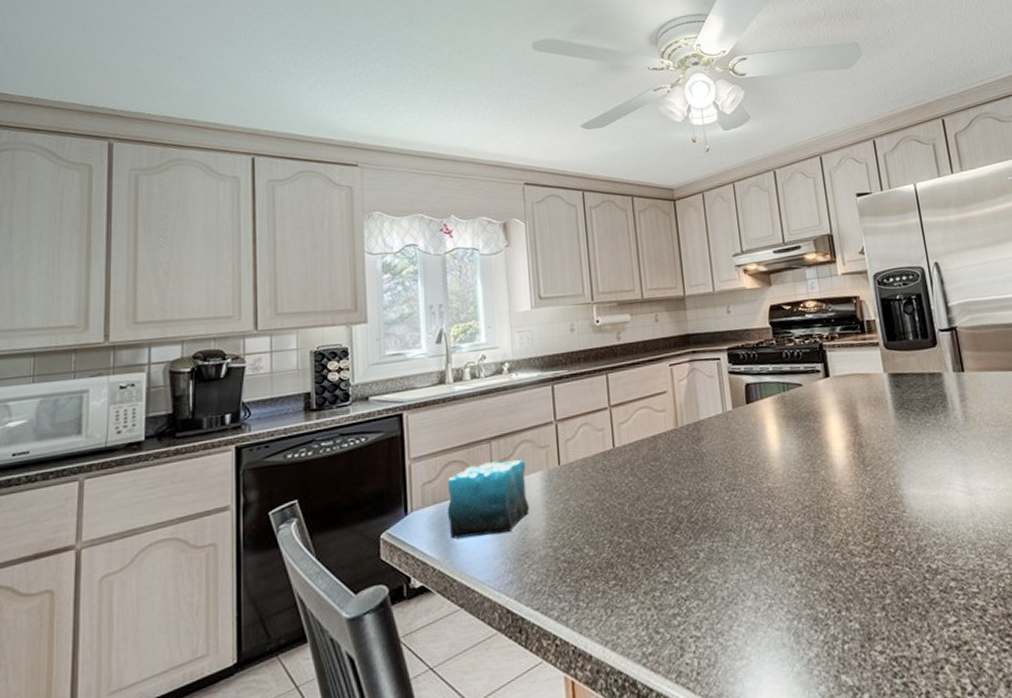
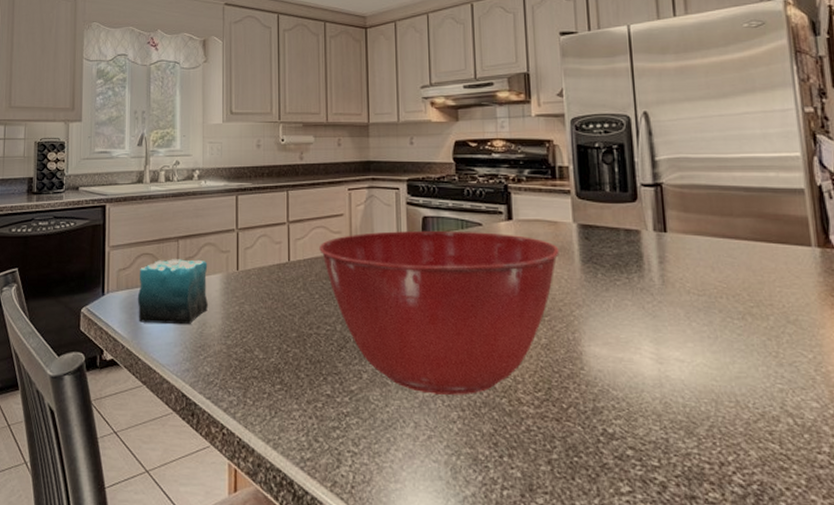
mixing bowl: none [644,391,874,562] -> present [319,230,559,395]

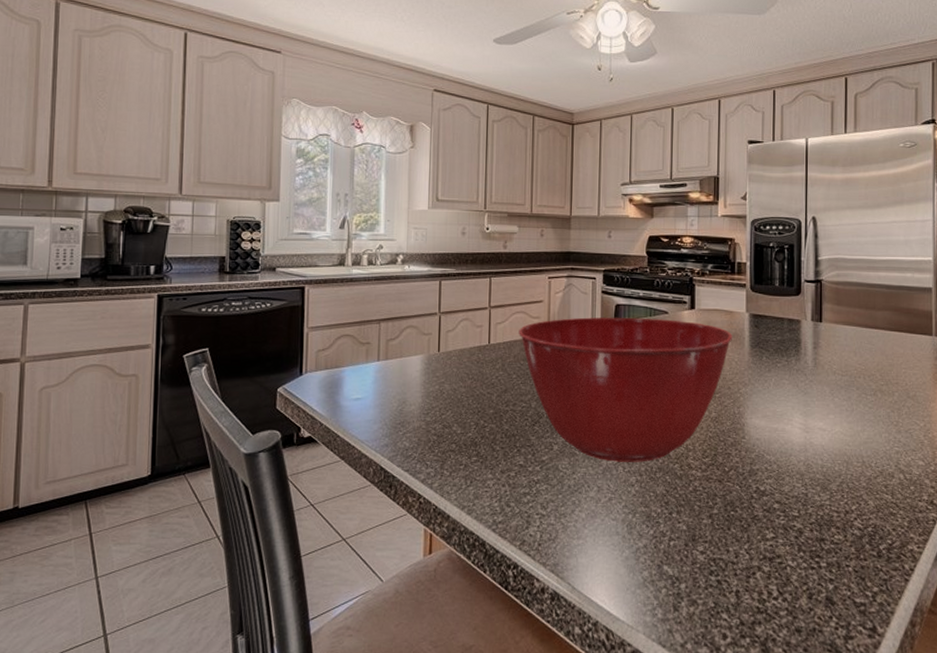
candle: present [137,250,208,325] -> none [336,332,409,403]

